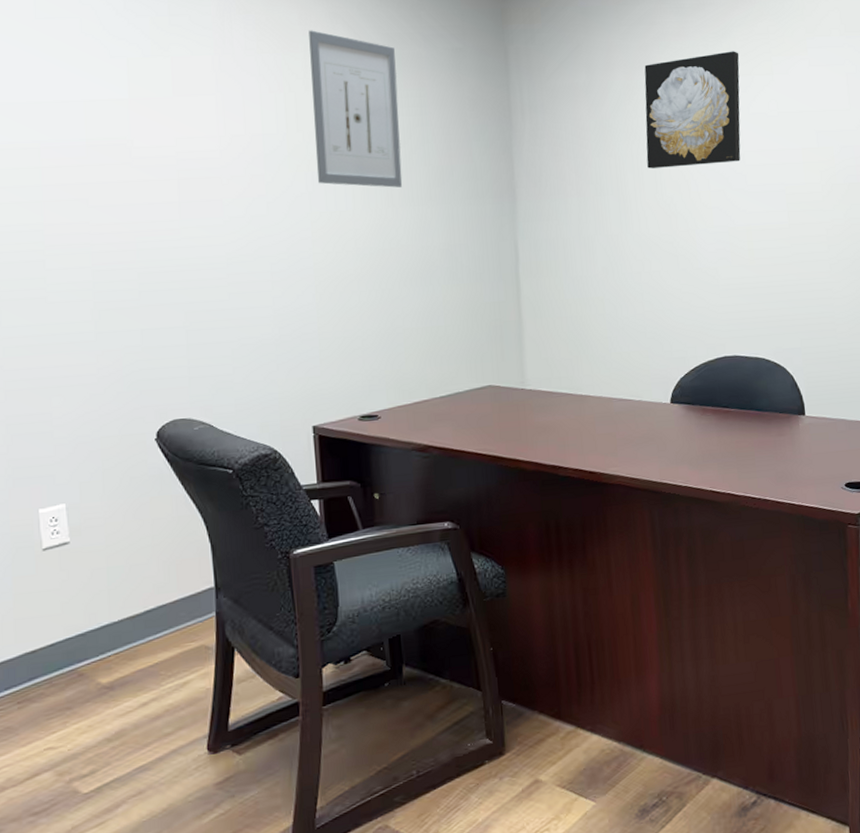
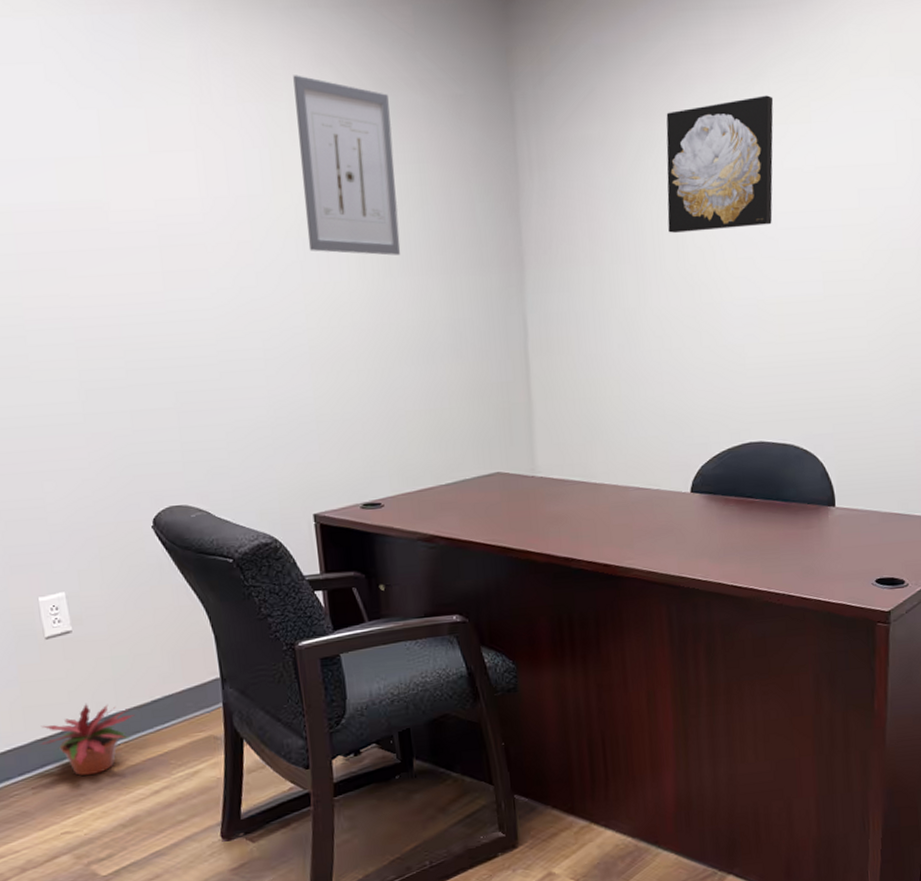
potted plant: none [29,614,127,689] -> present [40,703,135,776]

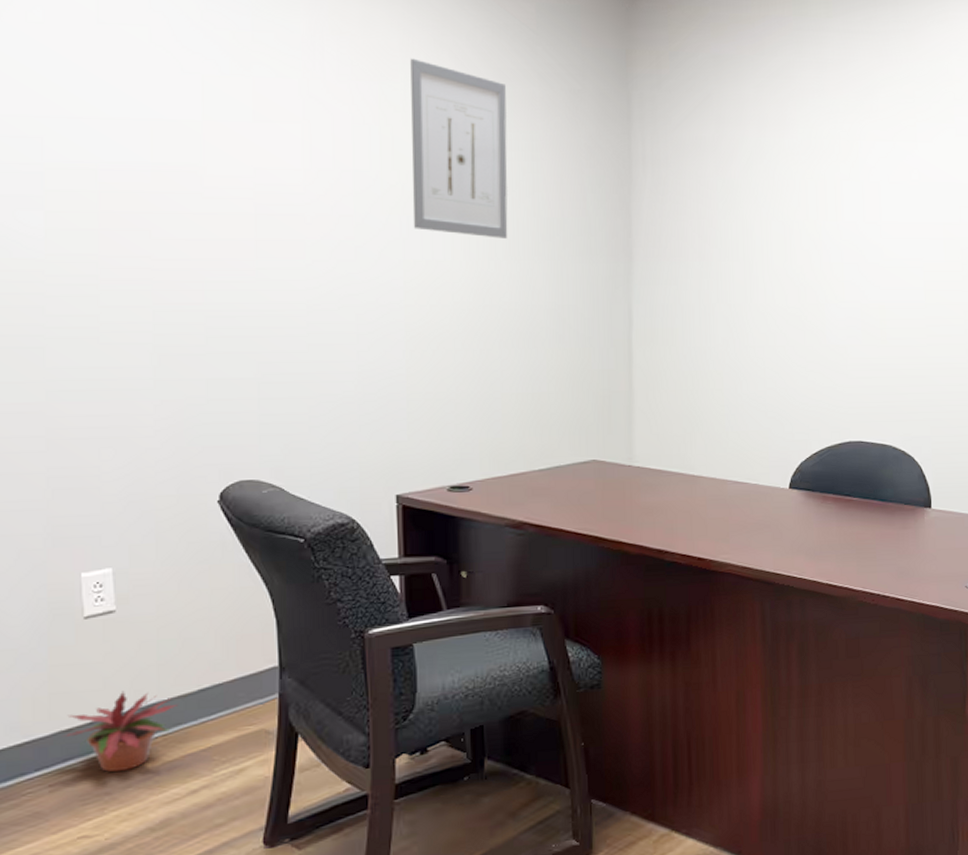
wall art: present [666,95,774,233] -> none [776,113,882,235]

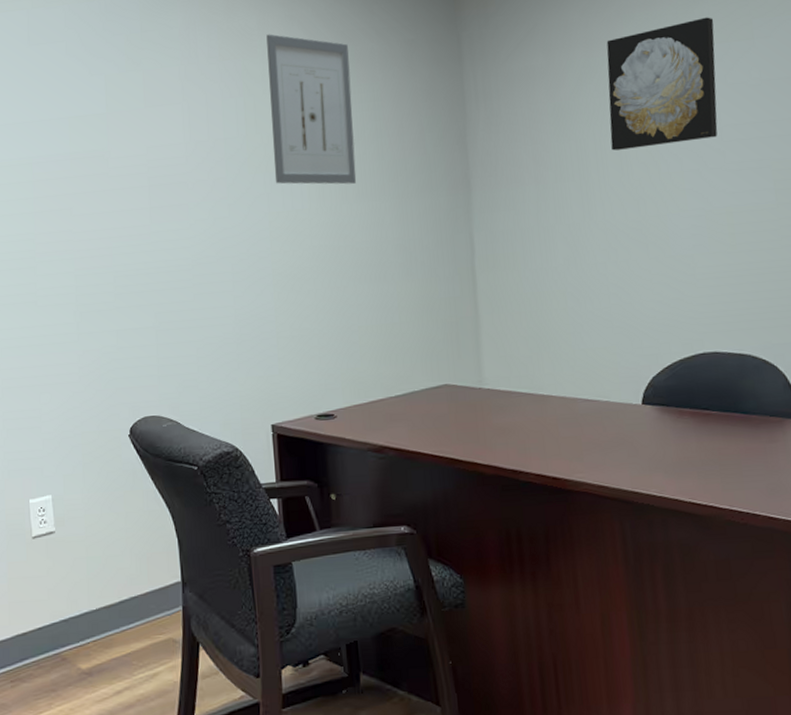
potted plant: present [64,691,177,773] -> none [20,601,104,672]
wall art: none [776,113,882,235] -> present [606,17,718,151]

